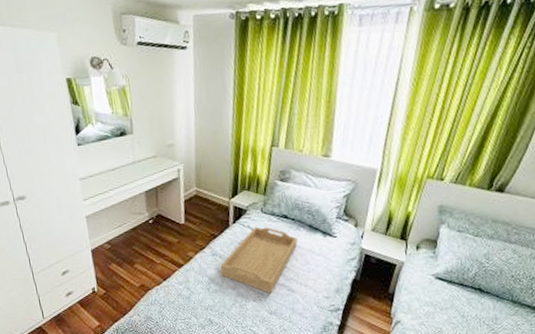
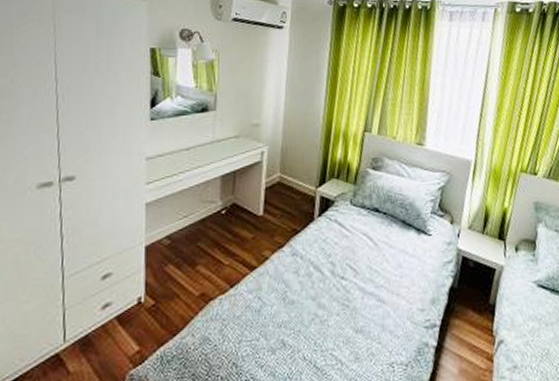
serving tray: present [220,226,298,294] -> none [300,221,390,306]

